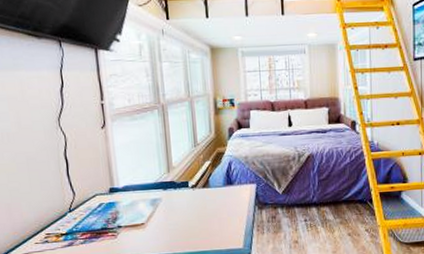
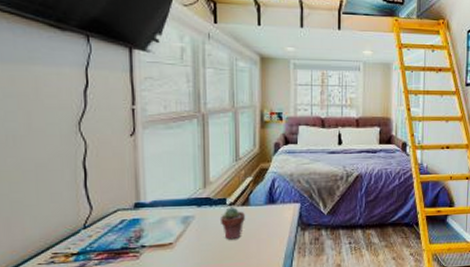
potted succulent: none [184,189,206,220] -> present [219,207,245,240]

